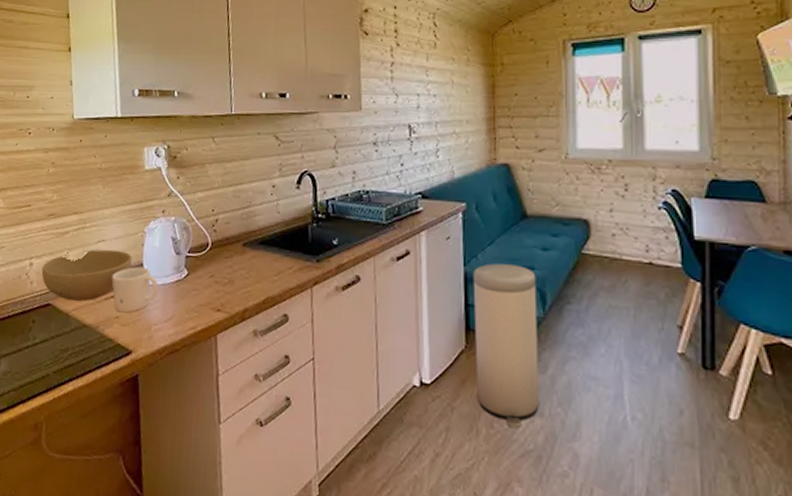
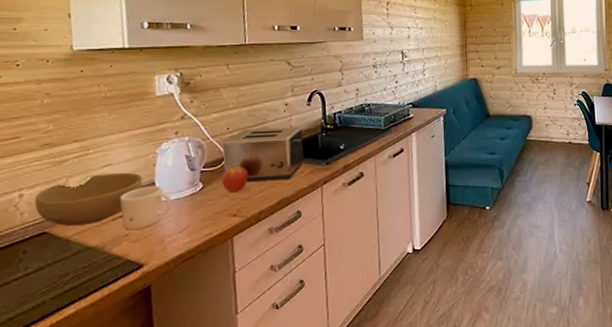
fruit: none [205,254,233,284] -> present [221,167,249,193]
toaster: none [207,212,292,276] -> present [222,127,304,181]
pedal bin: present [473,263,540,429] -> none [452,152,500,272]

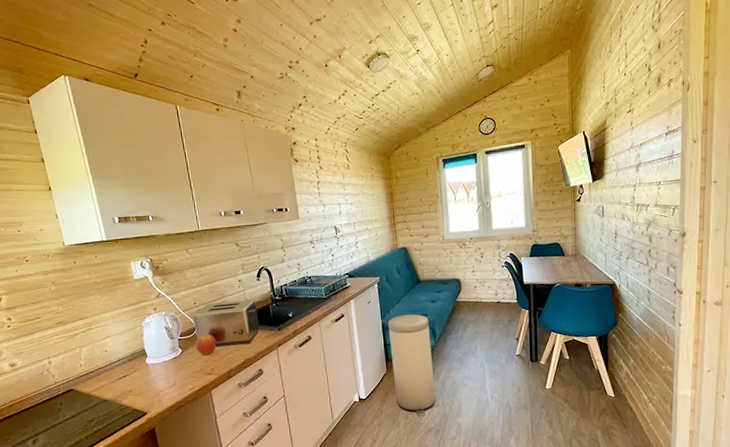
bowl: present [34,172,143,226] -> none [60,342,136,384]
mug: present [119,185,172,230] -> none [121,351,161,387]
pedal bin: none [452,152,500,272] -> present [388,314,436,417]

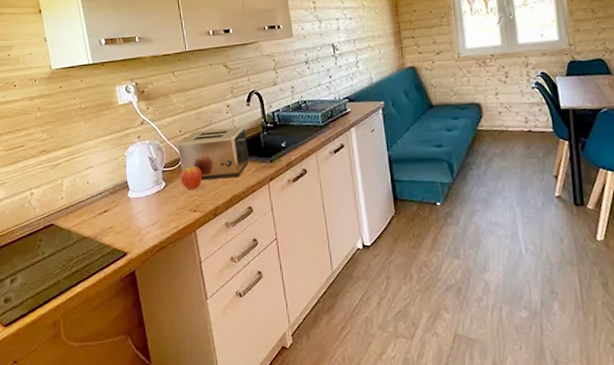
pedal bin: present [388,314,436,417] -> none [395,145,456,270]

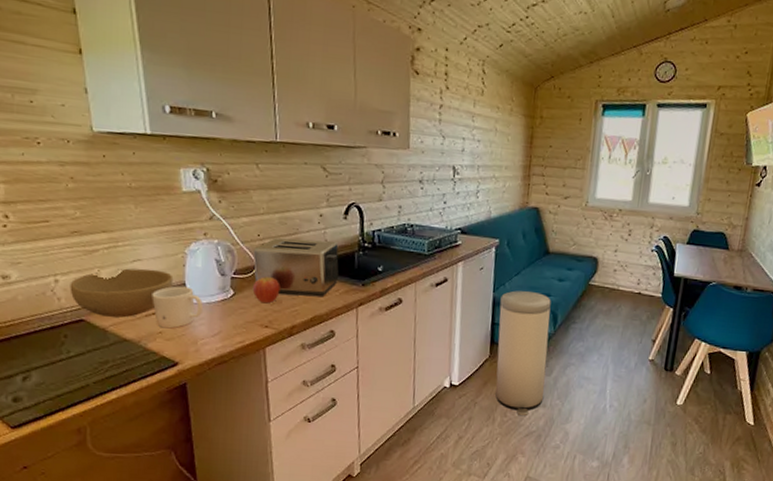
bowl: none [41,173,118,219] -> present [70,268,174,318]
mug: none [102,184,143,223] -> present [152,286,204,329]
pedal bin: none [395,145,456,270] -> present [495,290,551,416]

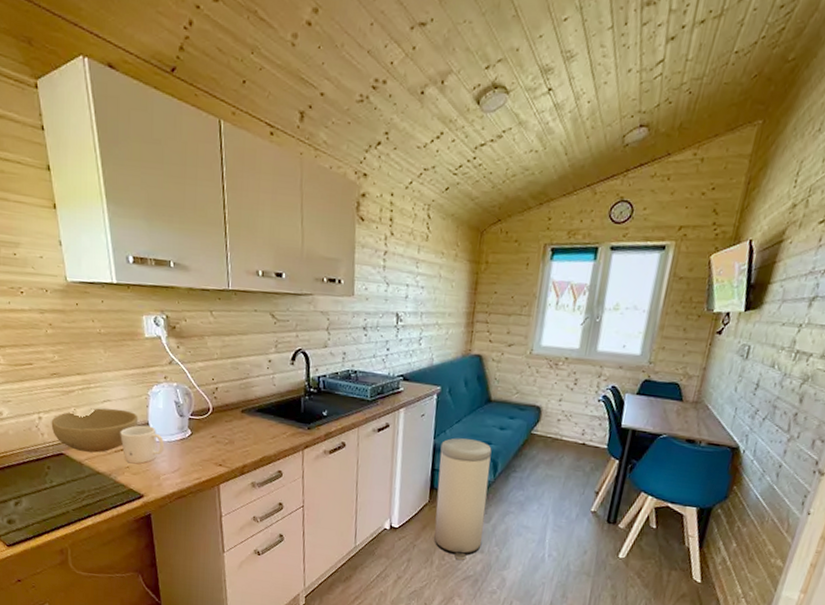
fruit: present [252,277,280,304] -> none [207,418,233,444]
toaster: present [253,238,339,297] -> none [208,382,286,439]

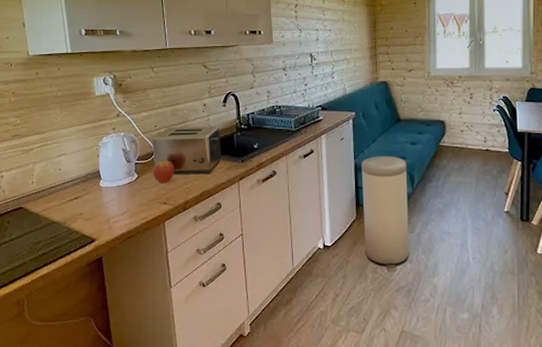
bowl: present [51,408,138,453] -> none [12,161,90,203]
mug: present [120,425,165,464] -> none [74,173,114,210]
fruit: none [207,418,233,444] -> present [152,160,175,183]
toaster: none [208,382,286,439] -> present [151,126,221,175]

